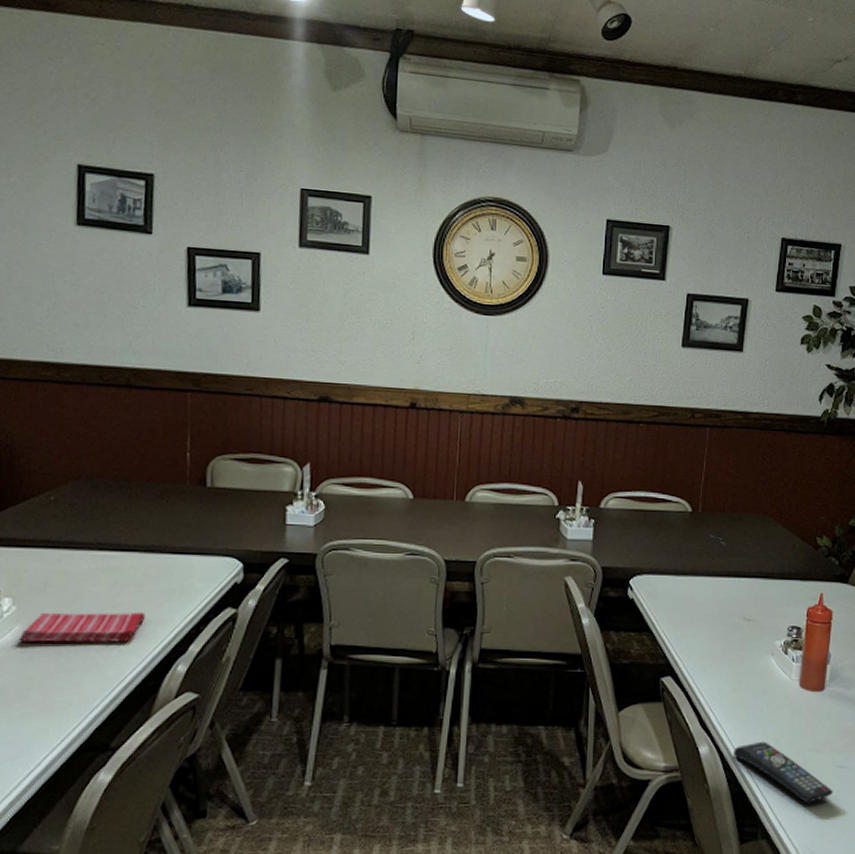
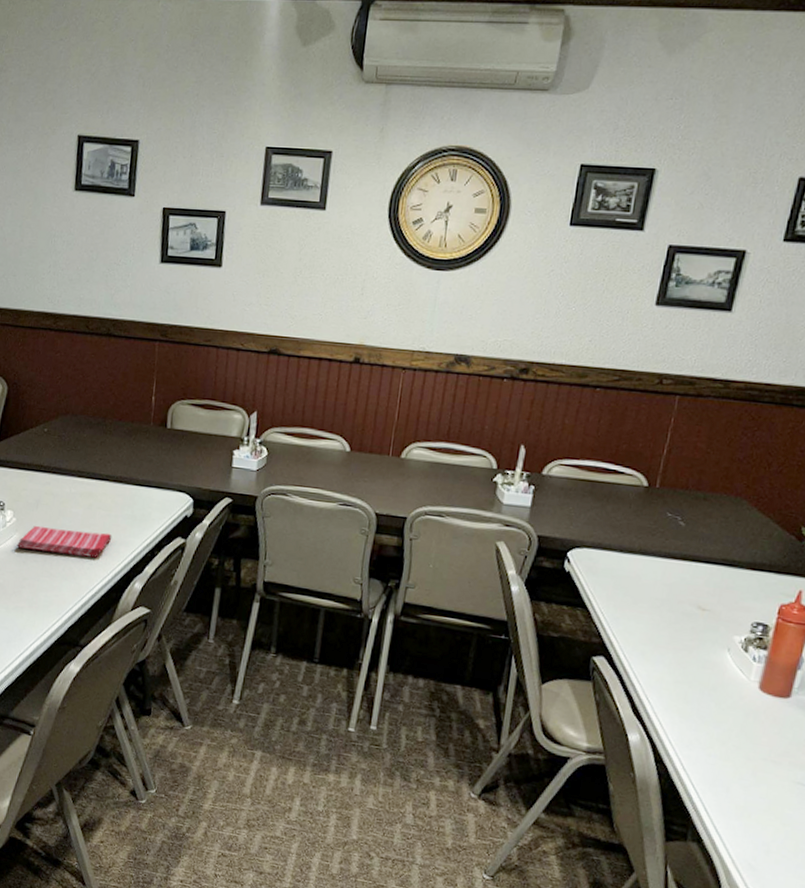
remote control: present [732,741,834,803] -> none [667,739,789,816]

